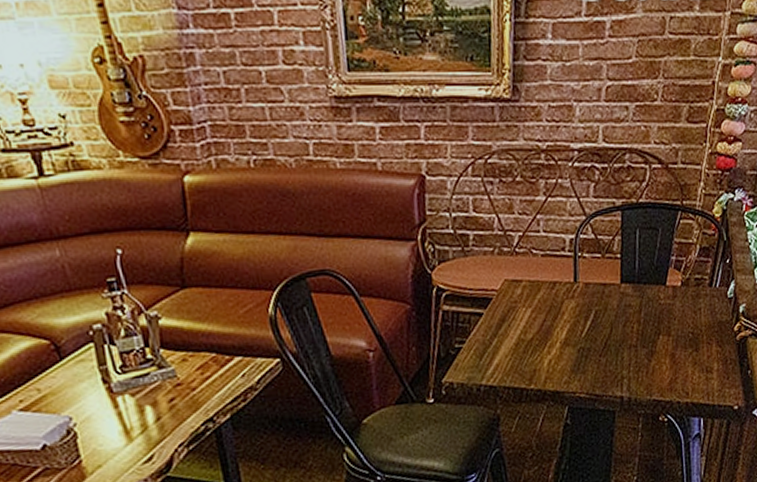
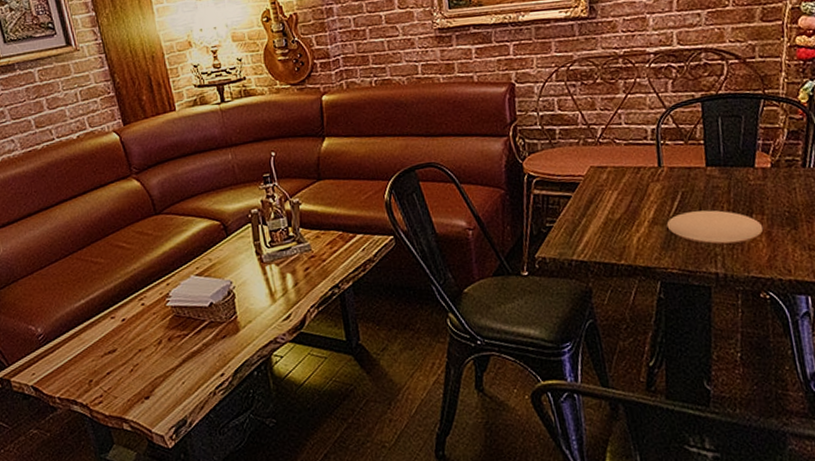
plate: none [578,330,668,367] -> present [666,210,764,245]

